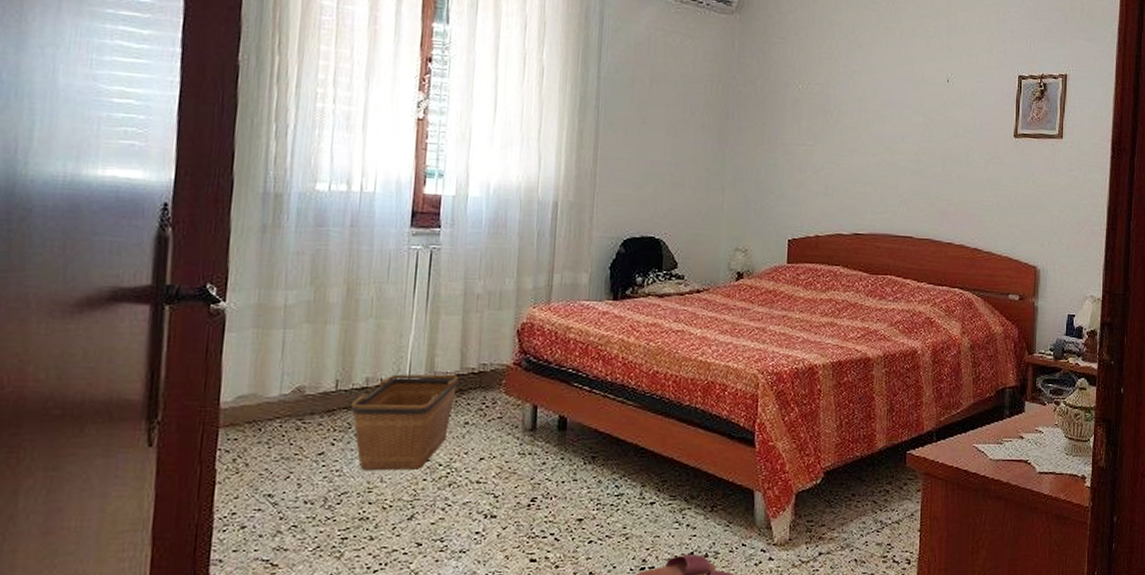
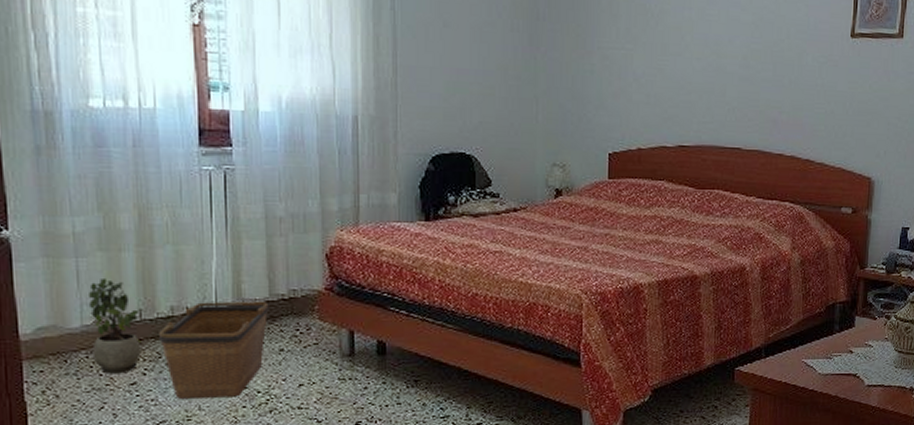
potted plant: none [286,348,336,444] -> present [87,277,142,374]

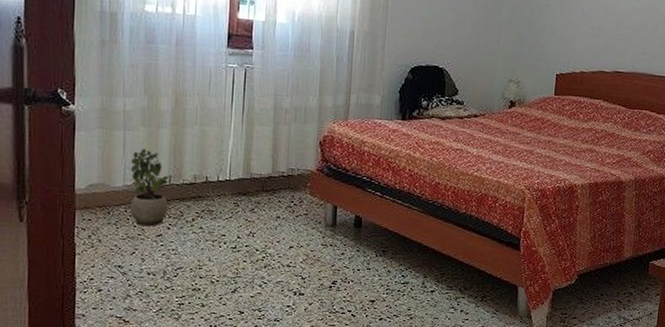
bicycle basket: present [159,302,269,399] -> none [183,173,271,253]

